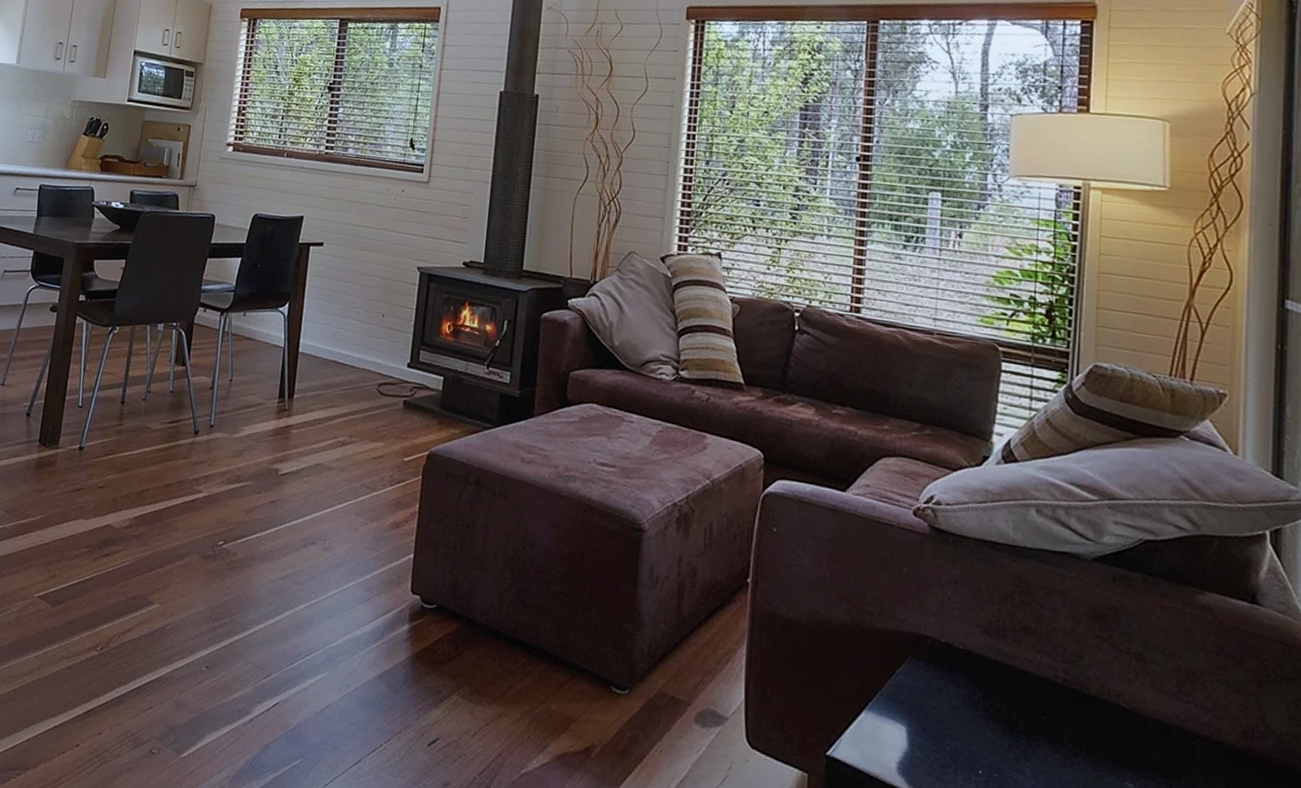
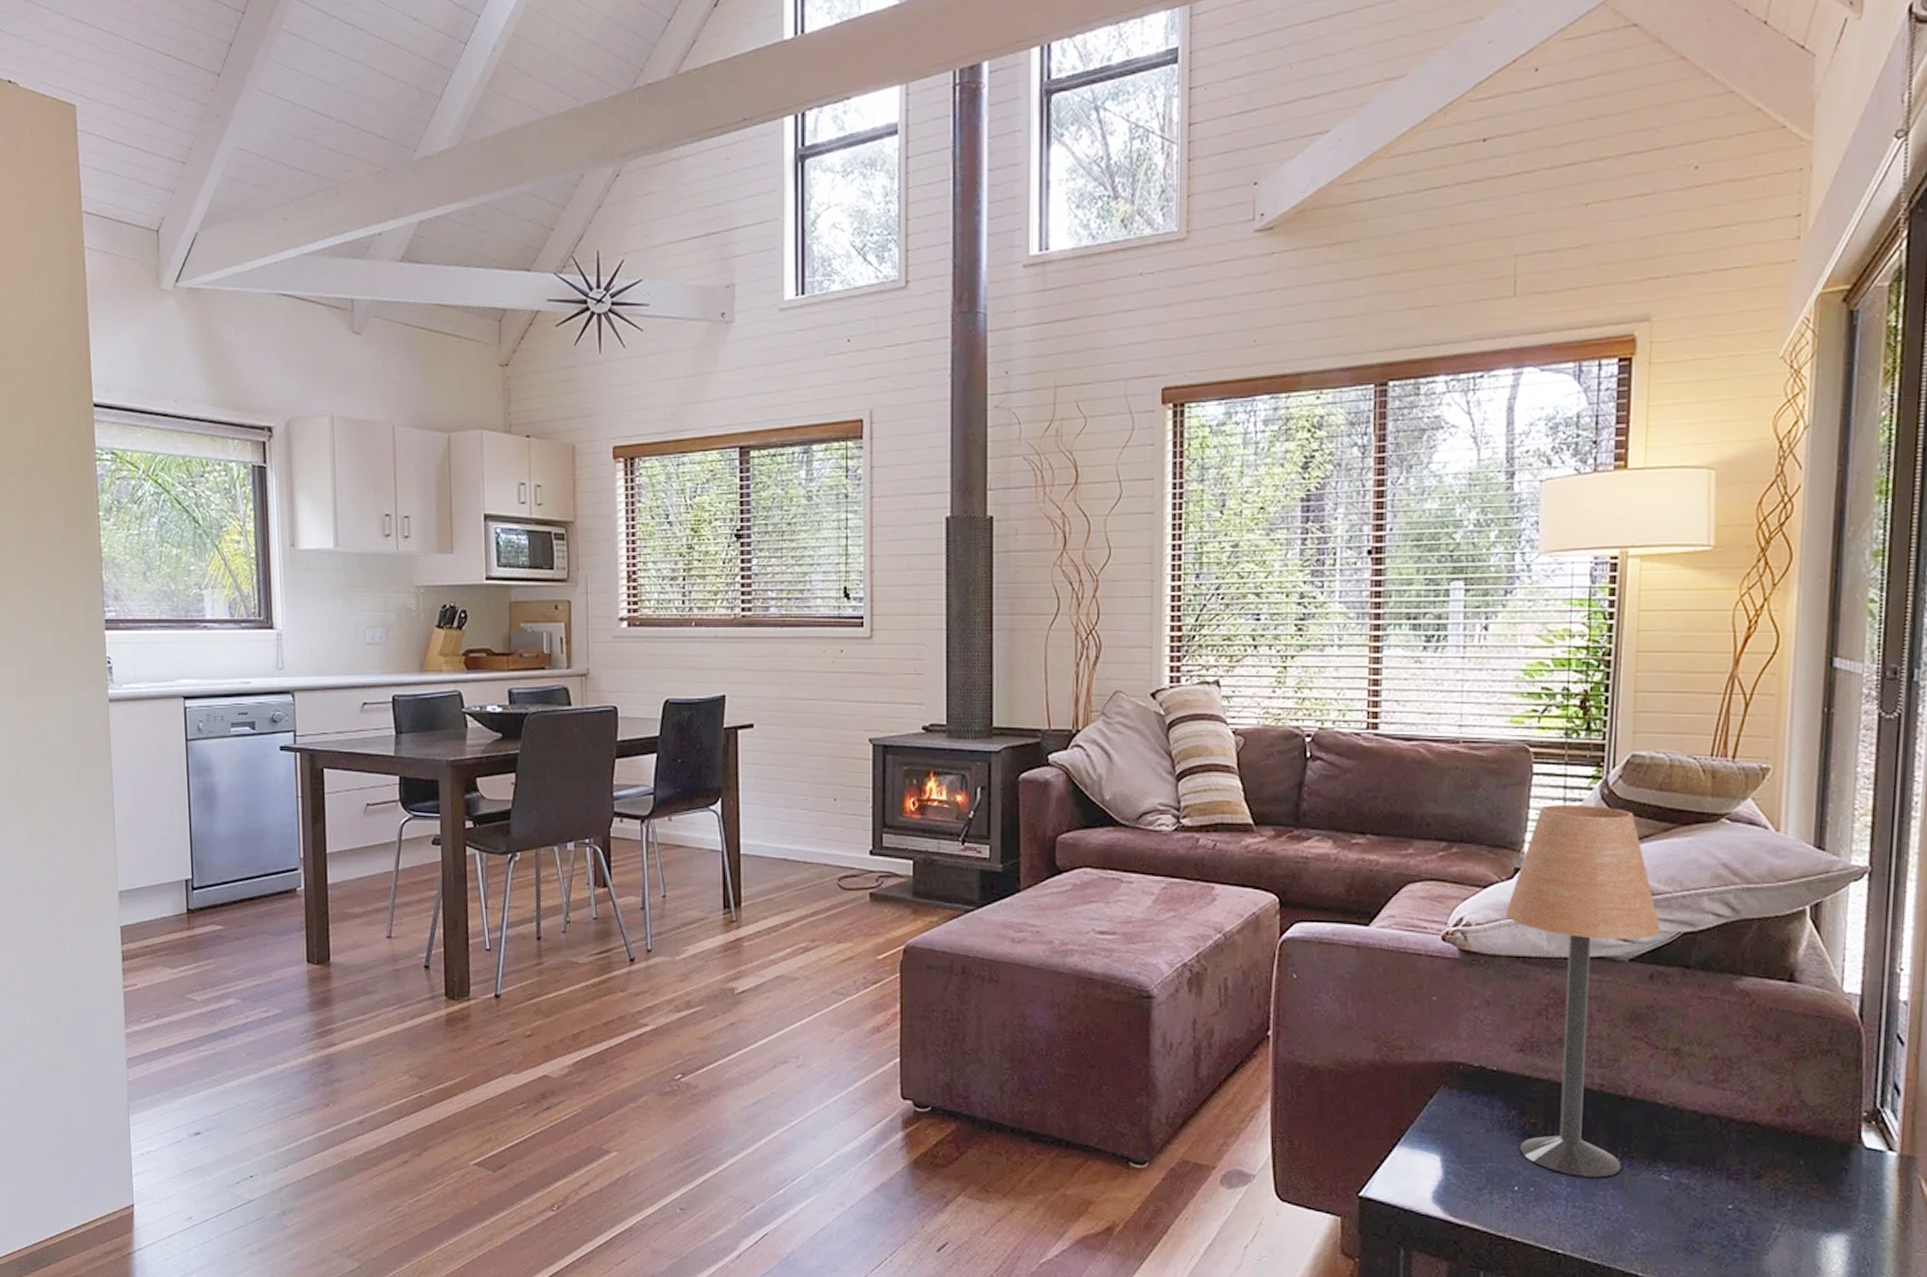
table lamp: none [973,401,1123,775] -> present [1505,805,1661,1178]

